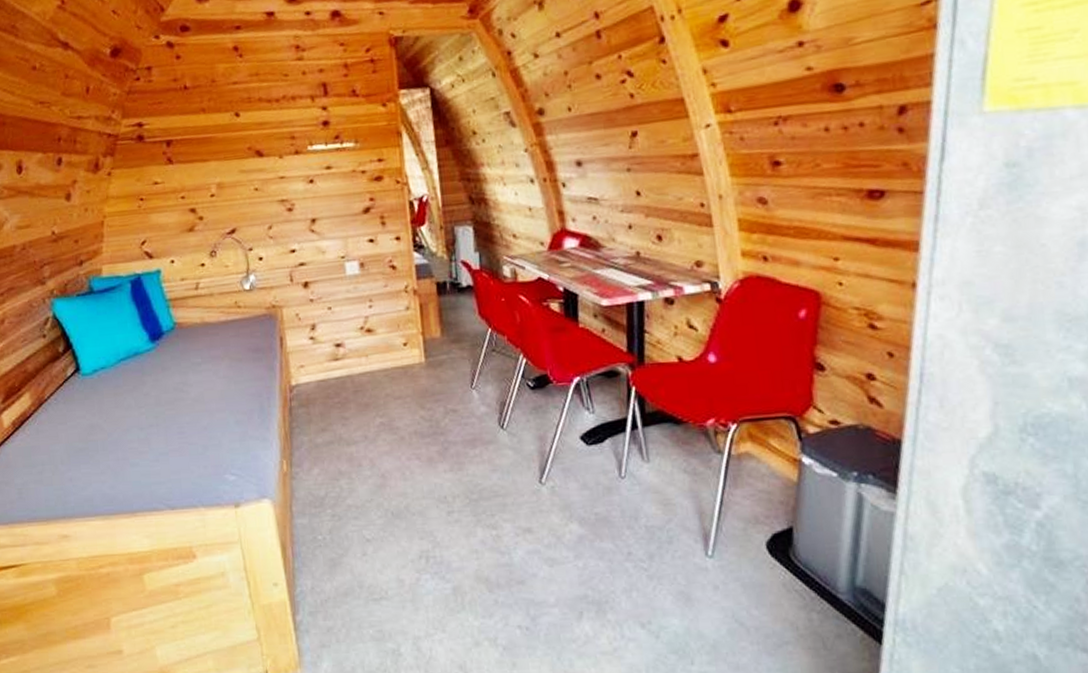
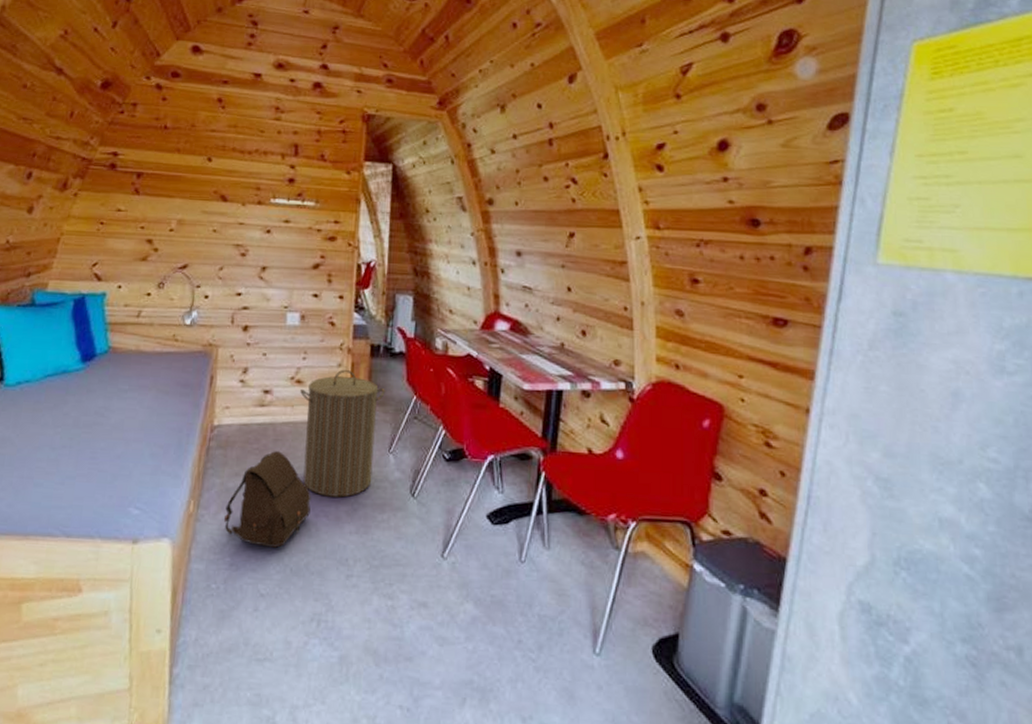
satchel: none [318,402,402,495] -> present [224,451,311,548]
laundry hamper: none [372,311,459,440] -> present [300,369,385,498]

